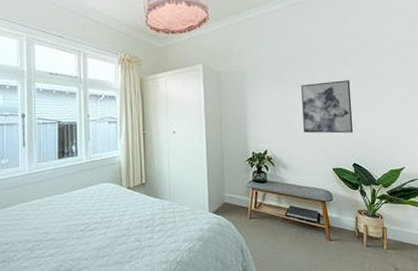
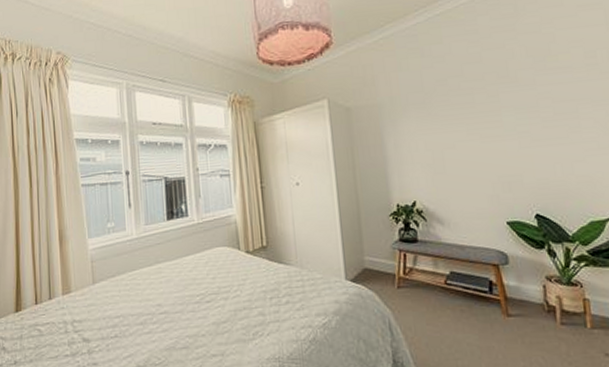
wall art: present [301,80,354,134] -> none [457,105,533,178]

